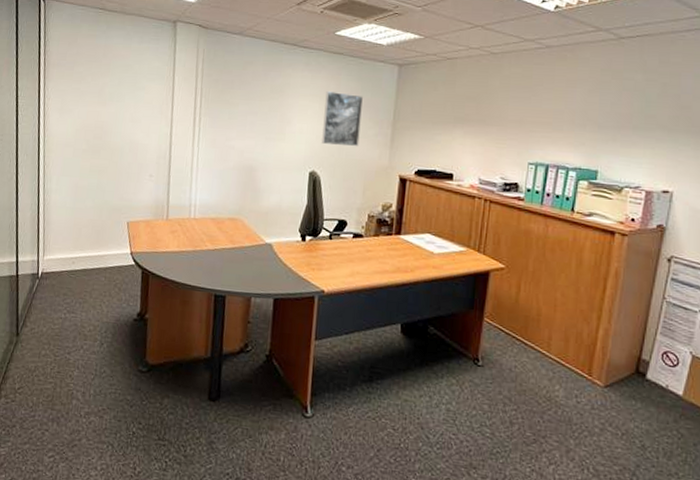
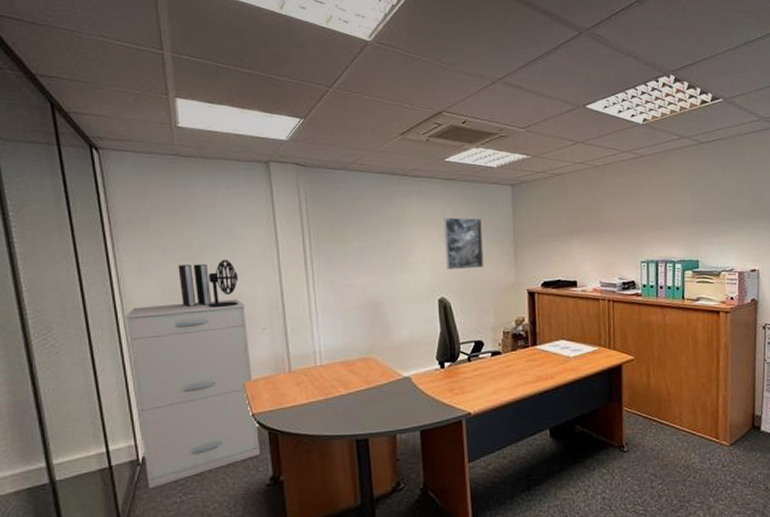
filing cabinet: none [42,140,139,301] -> present [125,299,260,489]
binder: none [89,108,114,147] -> present [178,263,212,308]
desk fan: none [109,108,137,151] -> present [208,259,238,308]

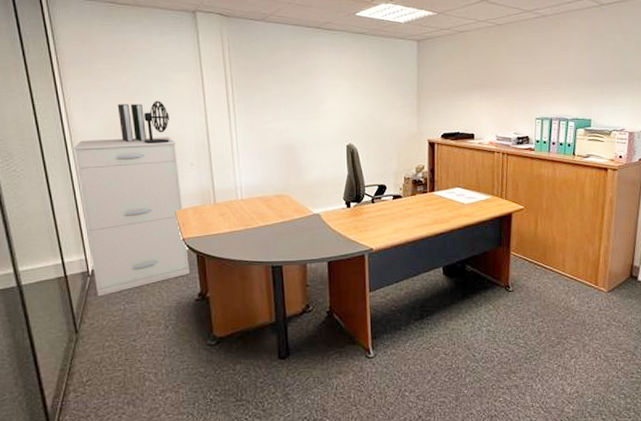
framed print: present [444,216,484,271] -> none [353,68,389,119]

